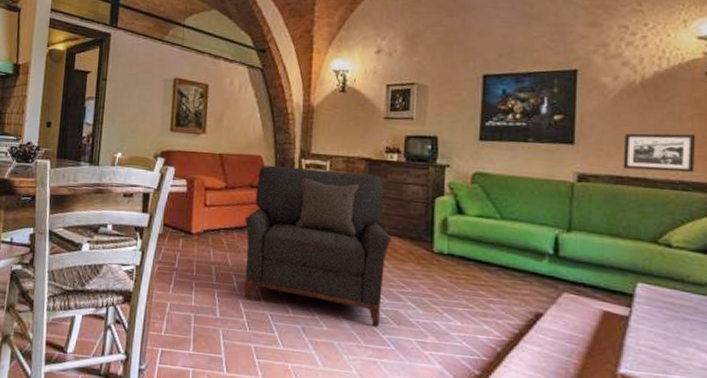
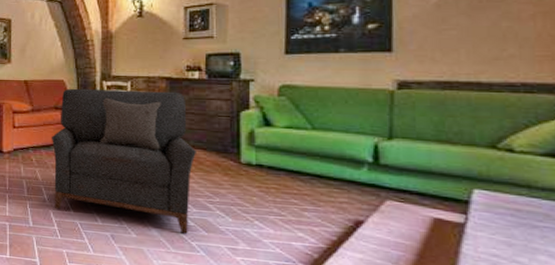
picture frame: present [623,133,696,173] -> none [450,34,541,74]

